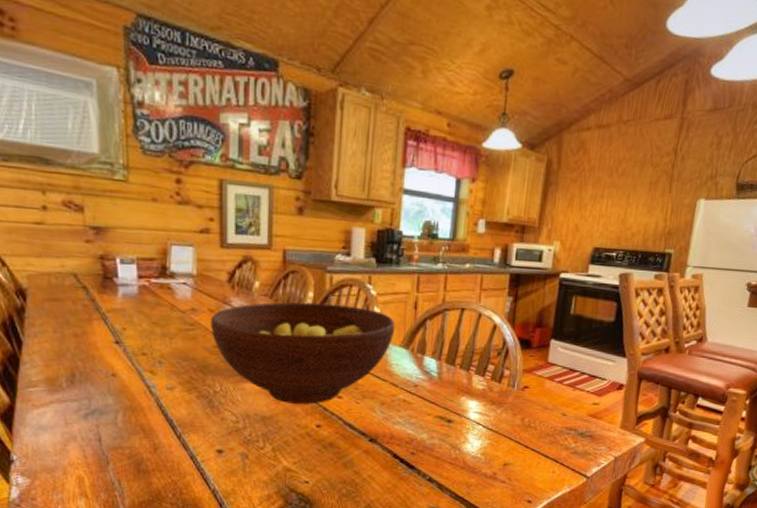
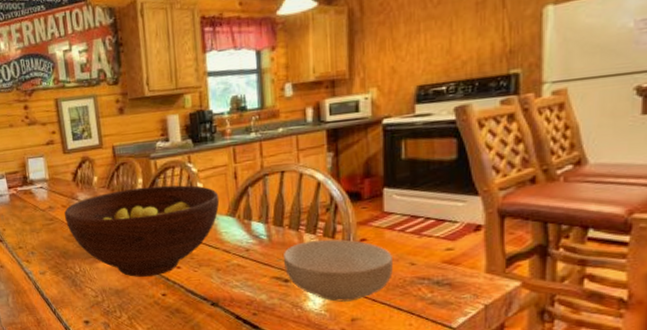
cereal bowl: none [449,382,549,446] -> present [282,239,393,302]

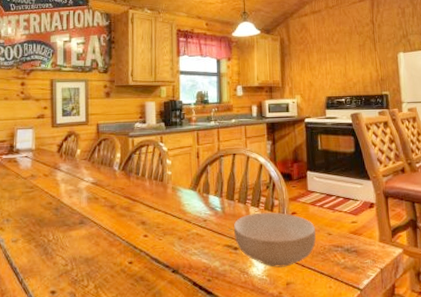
fruit bowl: present [64,185,220,277] -> none [44,160,184,245]

